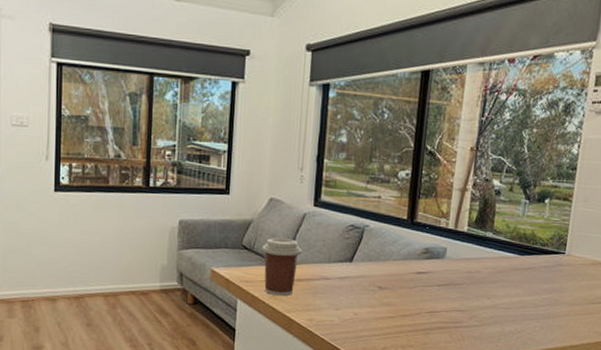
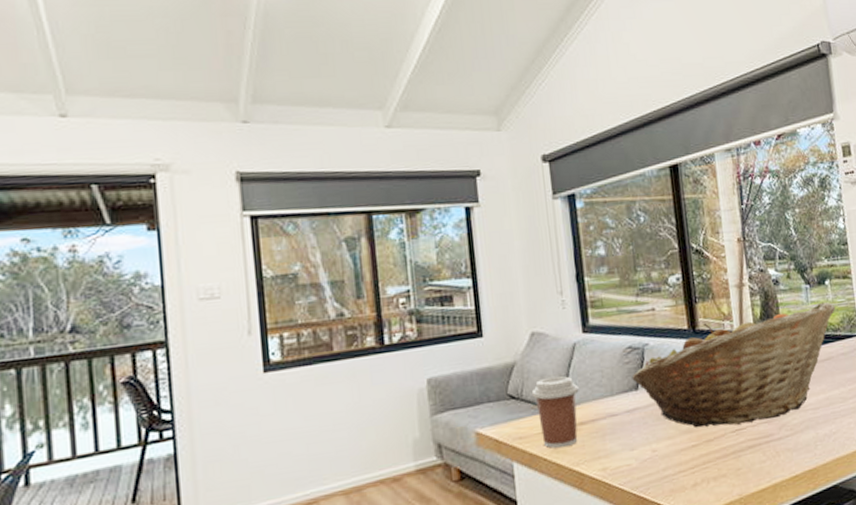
fruit basket: none [348,216,549,309] -> present [632,301,836,428]

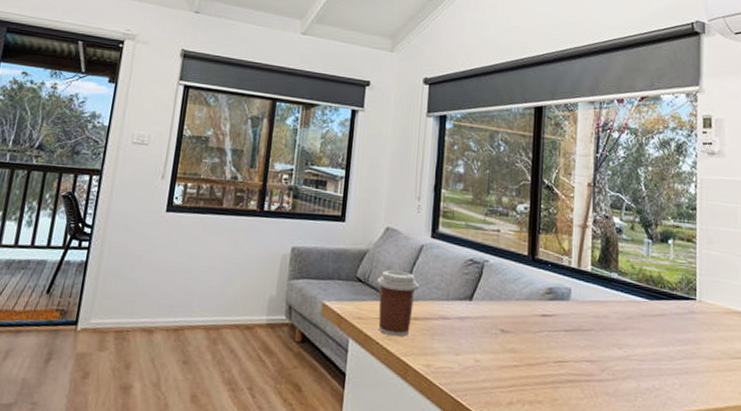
fruit basket: present [632,301,836,428] -> none [468,253,675,359]

